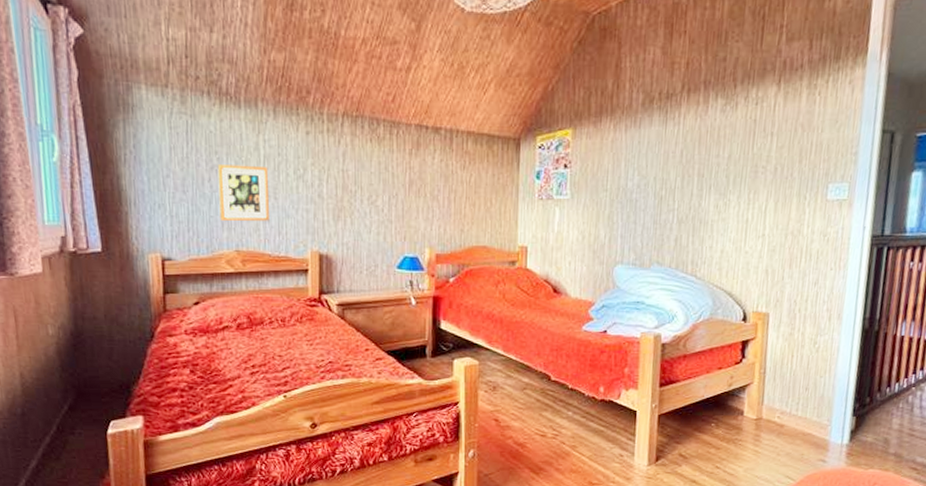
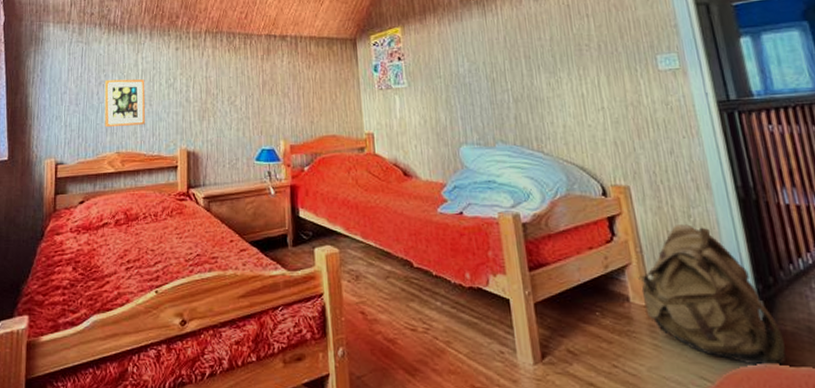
backpack: none [755,350,863,469] -> present [638,224,787,367]

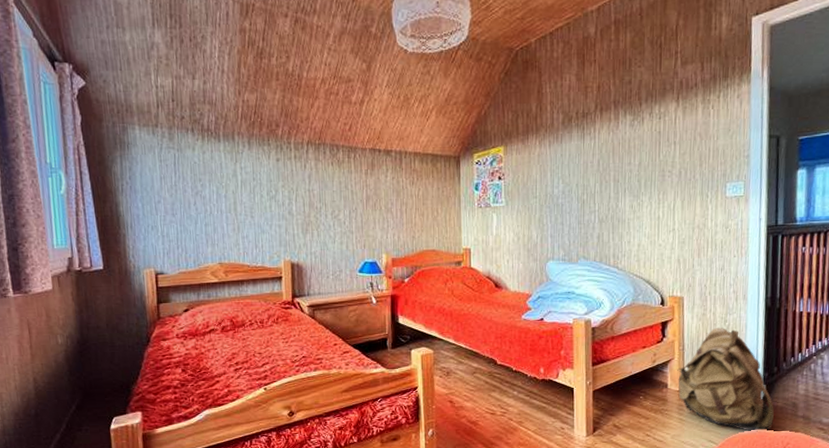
picture frame: present [104,79,146,128] -> none [201,189,247,239]

